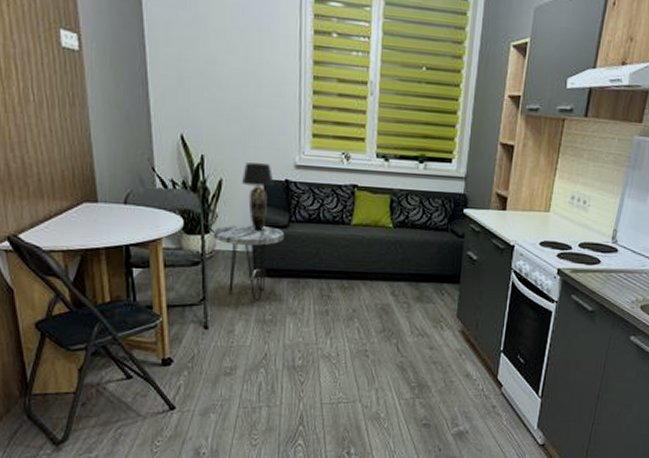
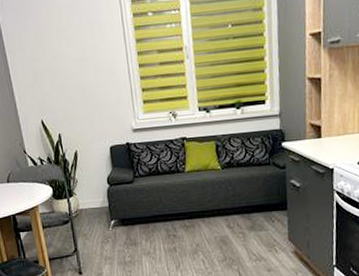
side table: present [213,224,285,301] -> none [75,184,132,247]
table lamp: present [242,162,274,231] -> none [92,132,118,189]

